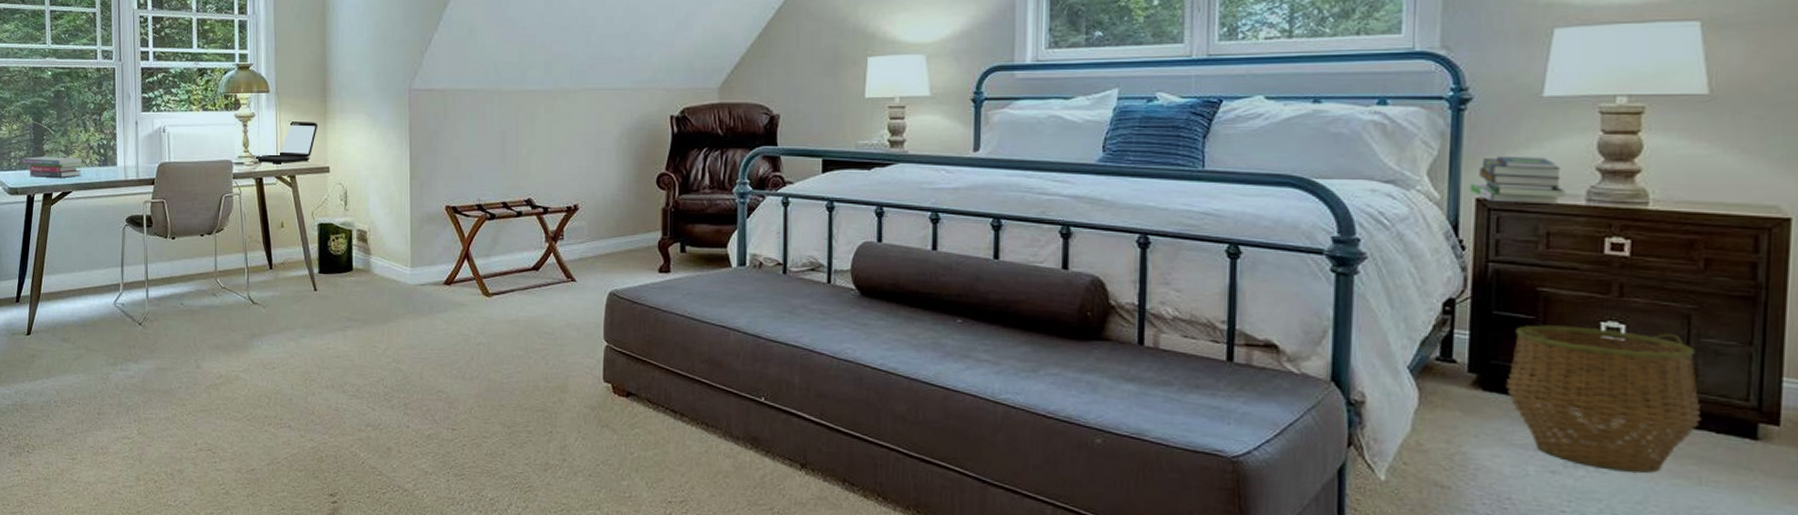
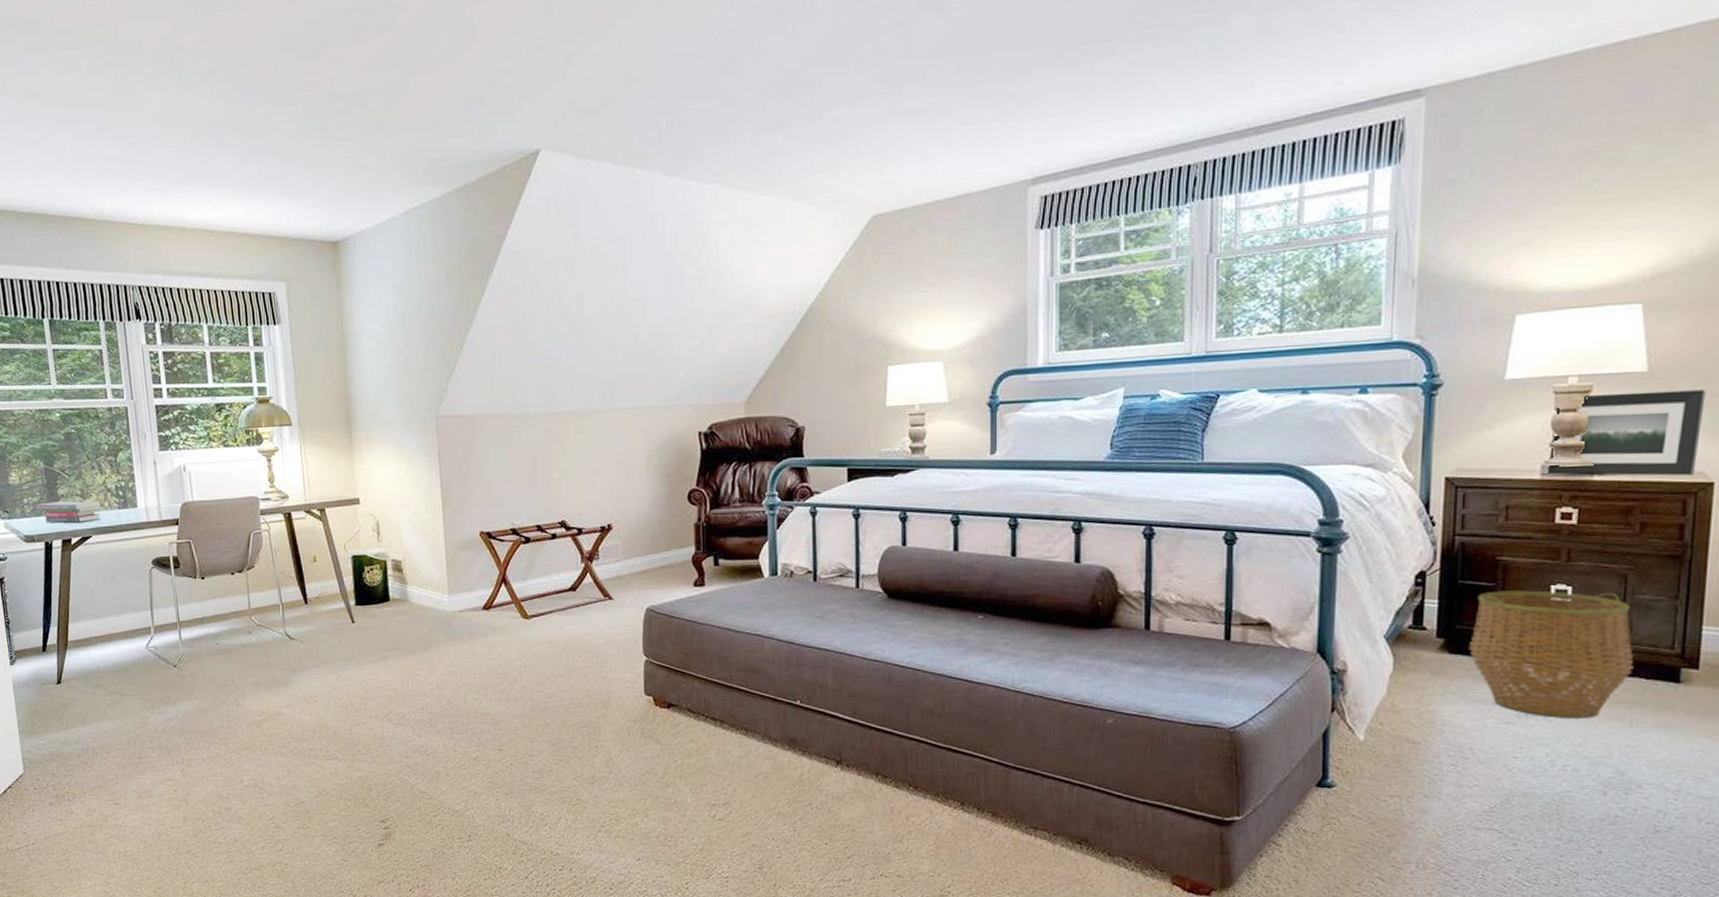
laptop: present [254,120,318,164] -> none [280,453,345,498]
books: present [1469,155,1566,205] -> none [1439,436,1523,481]
picture frame: none [1593,116,1778,211] -> present [1547,390,1706,477]

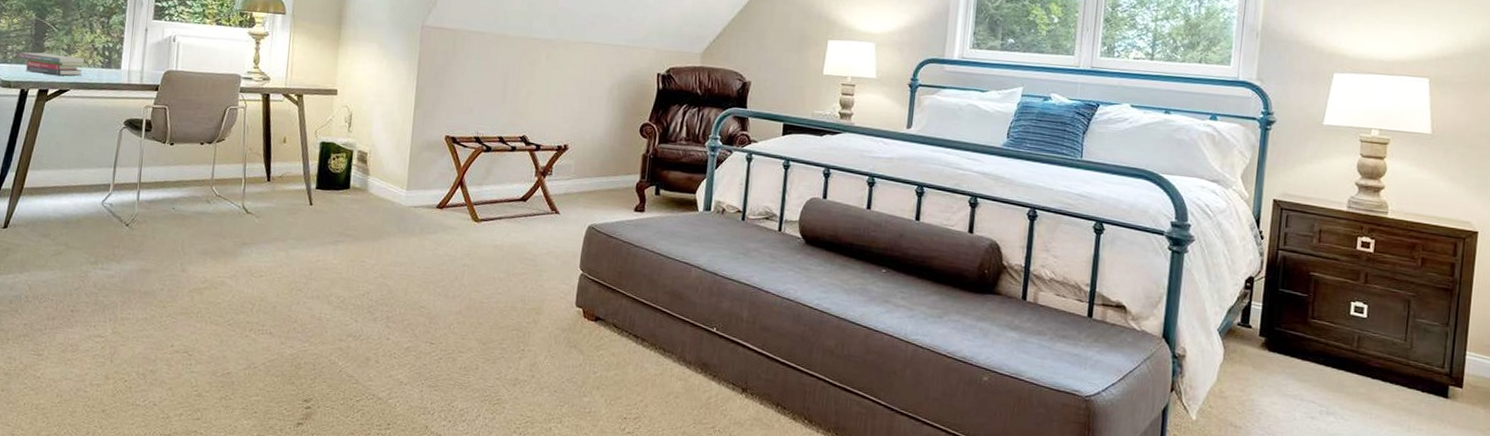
basket: present [1469,590,1634,718] -> none [1285,301,1413,421]
picture frame: present [1547,390,1706,477] -> none [1352,146,1474,225]

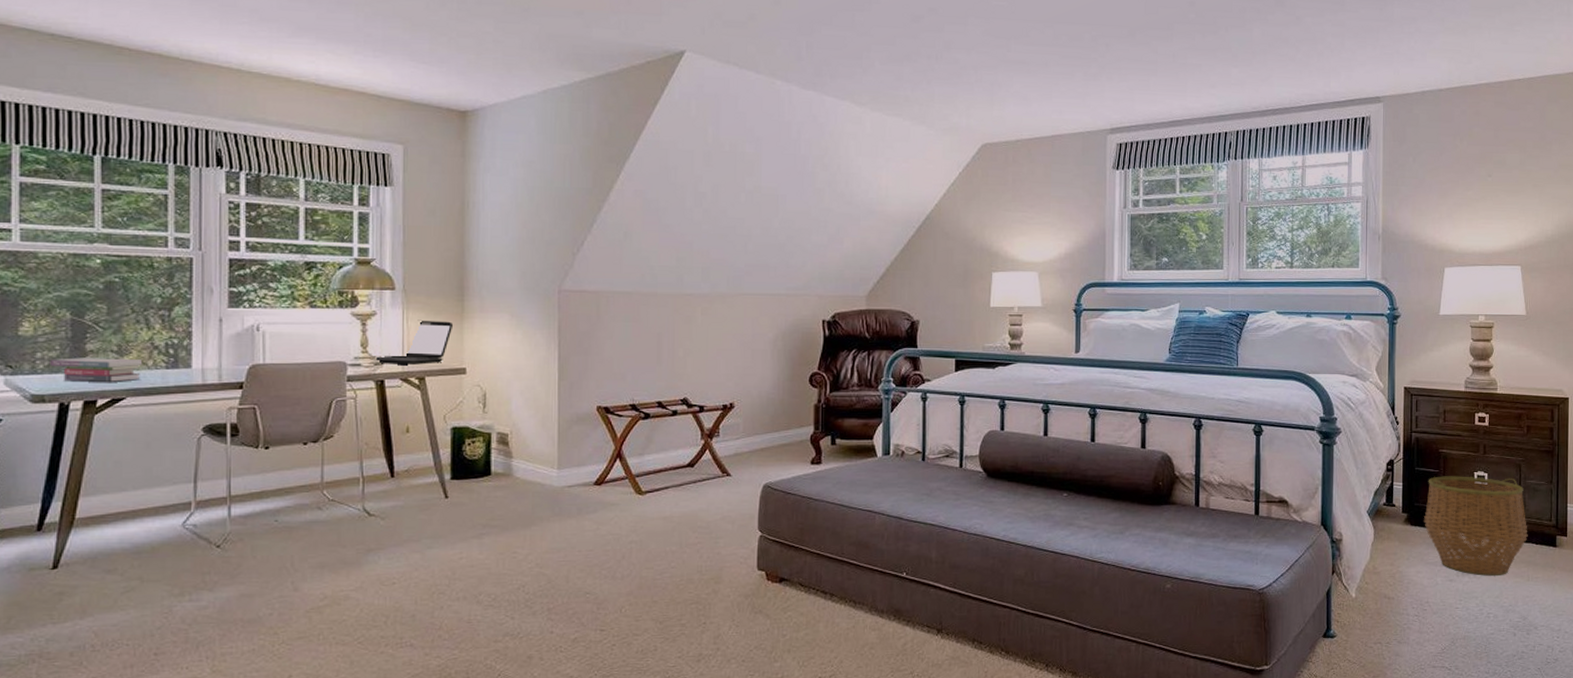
laptop: none [263,43,331,84] -> present [374,320,454,366]
basket: none [1285,301,1413,421] -> present [1424,476,1528,576]

